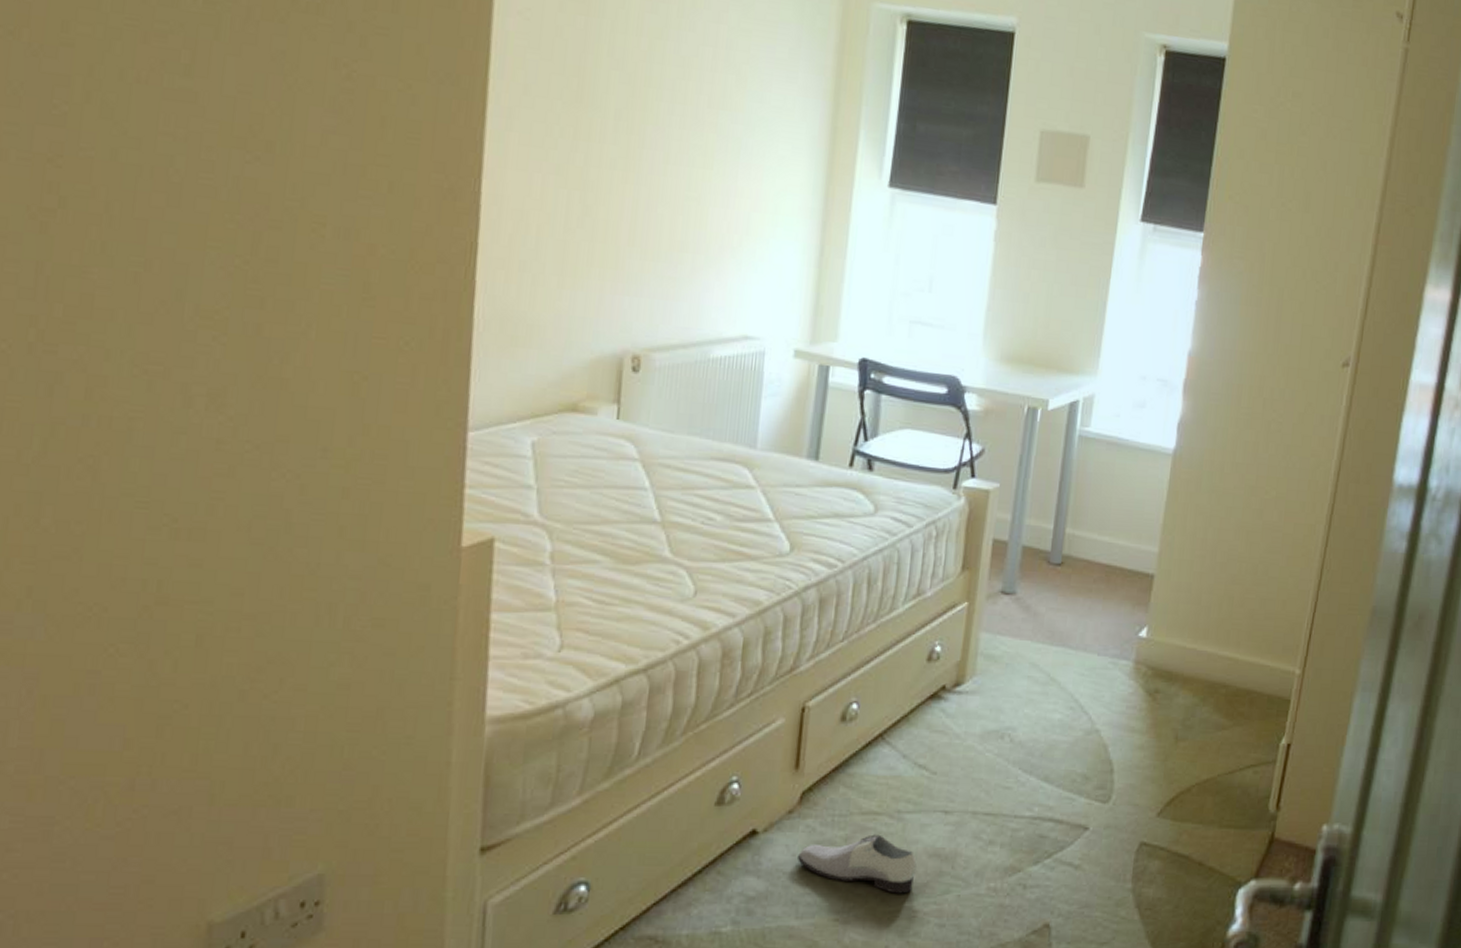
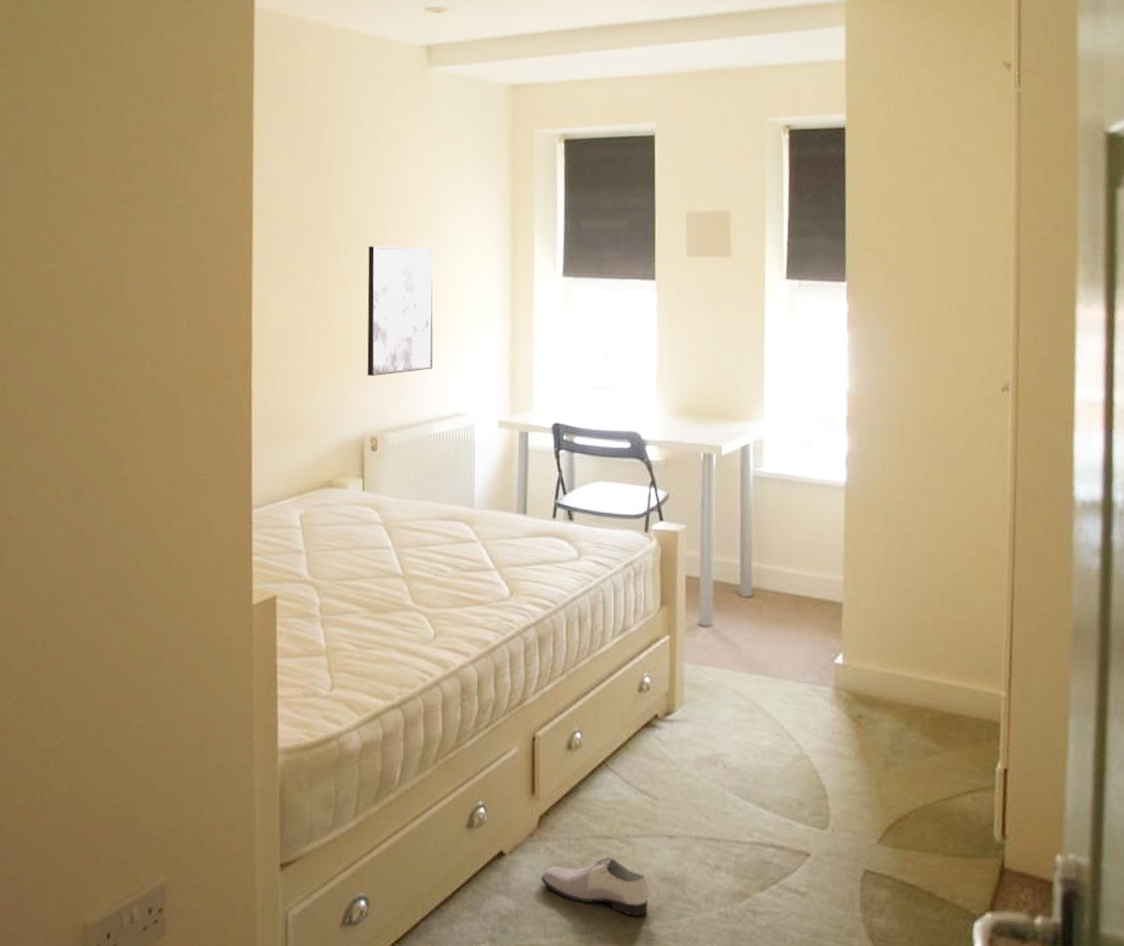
wall art: none [632,117,733,282] -> present [367,246,434,376]

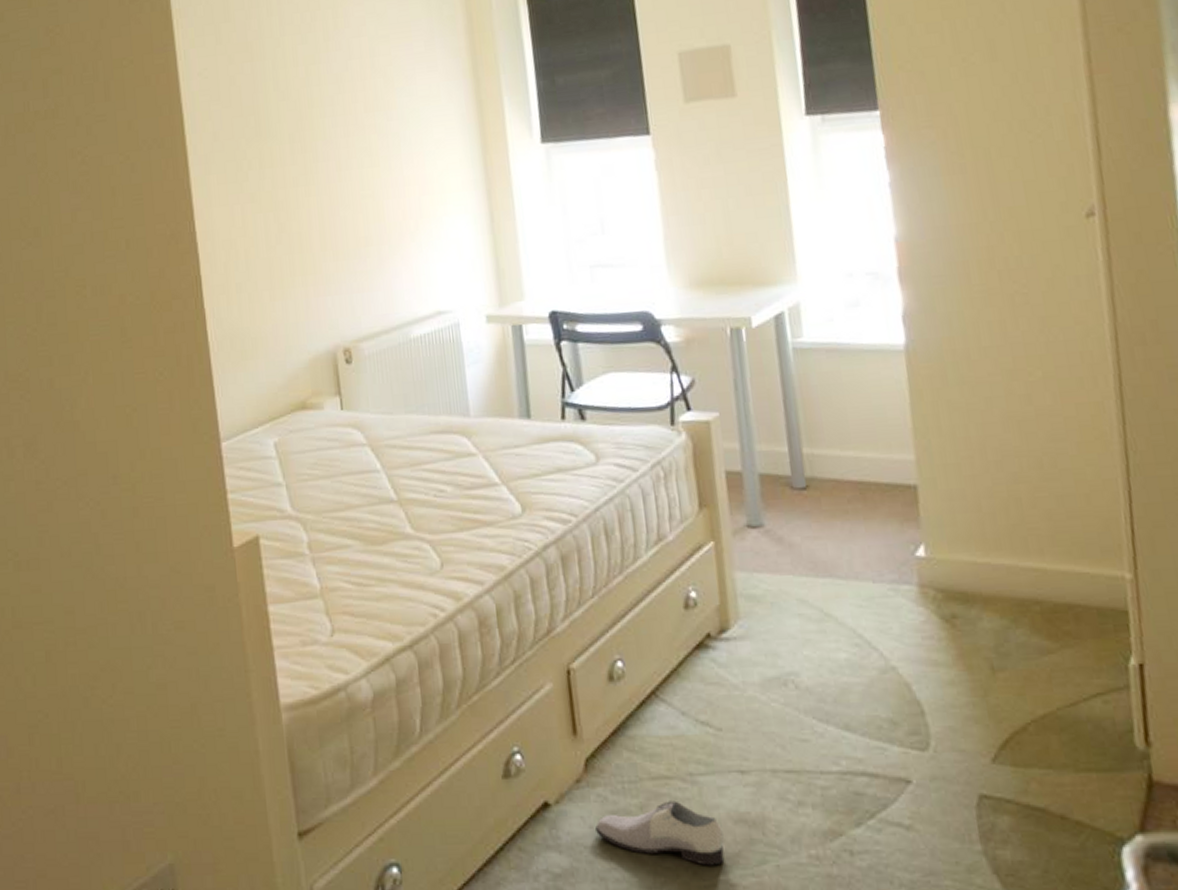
wall art: present [367,246,434,376] -> none [316,127,404,280]

